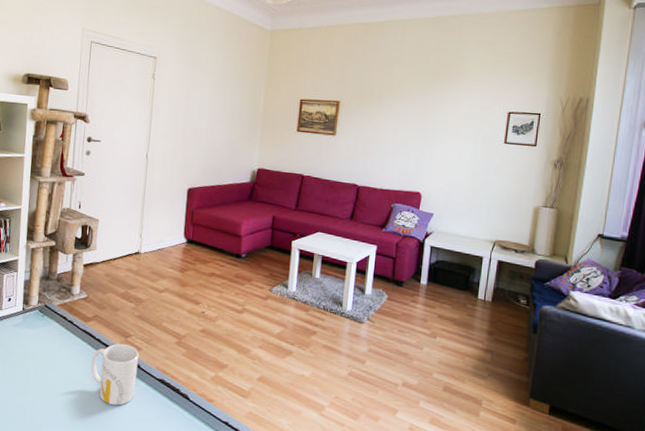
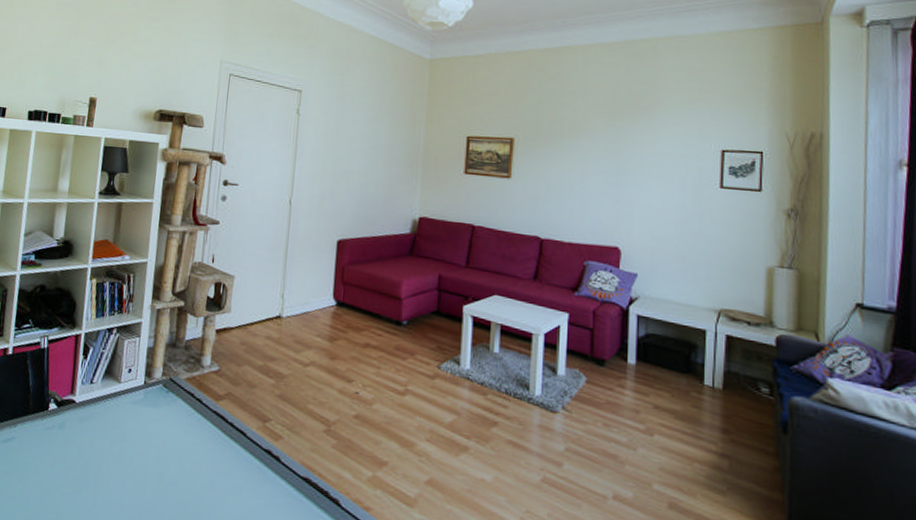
mug: present [91,344,139,406] -> none [221,429,280,510]

